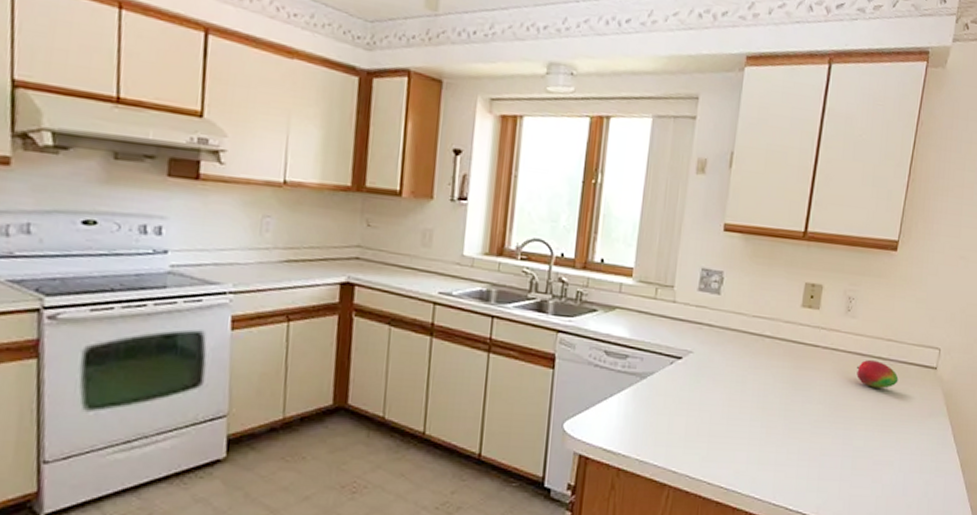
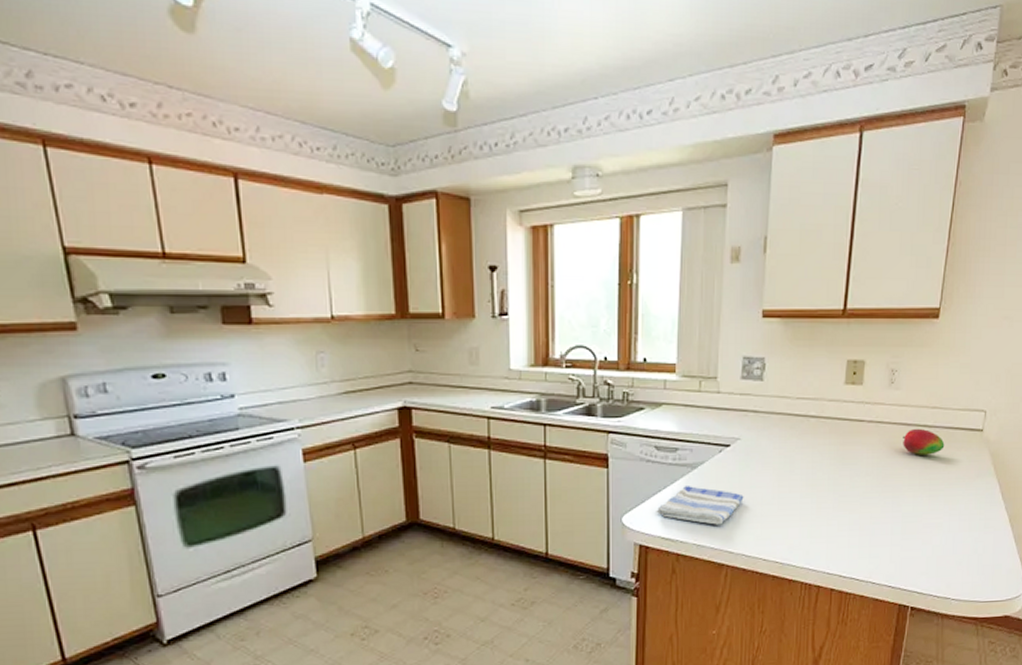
dish towel: none [600,396,692,441] -> present [656,486,744,525]

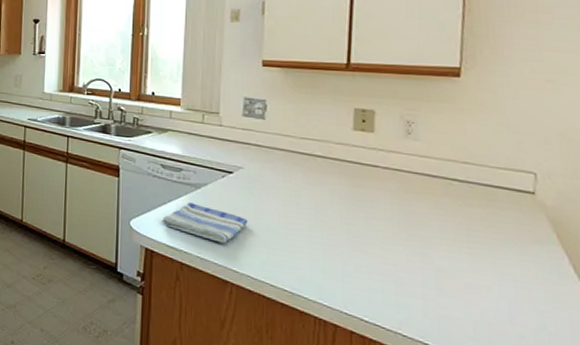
fruit: present [903,428,945,455] -> none [428,181,484,211]

